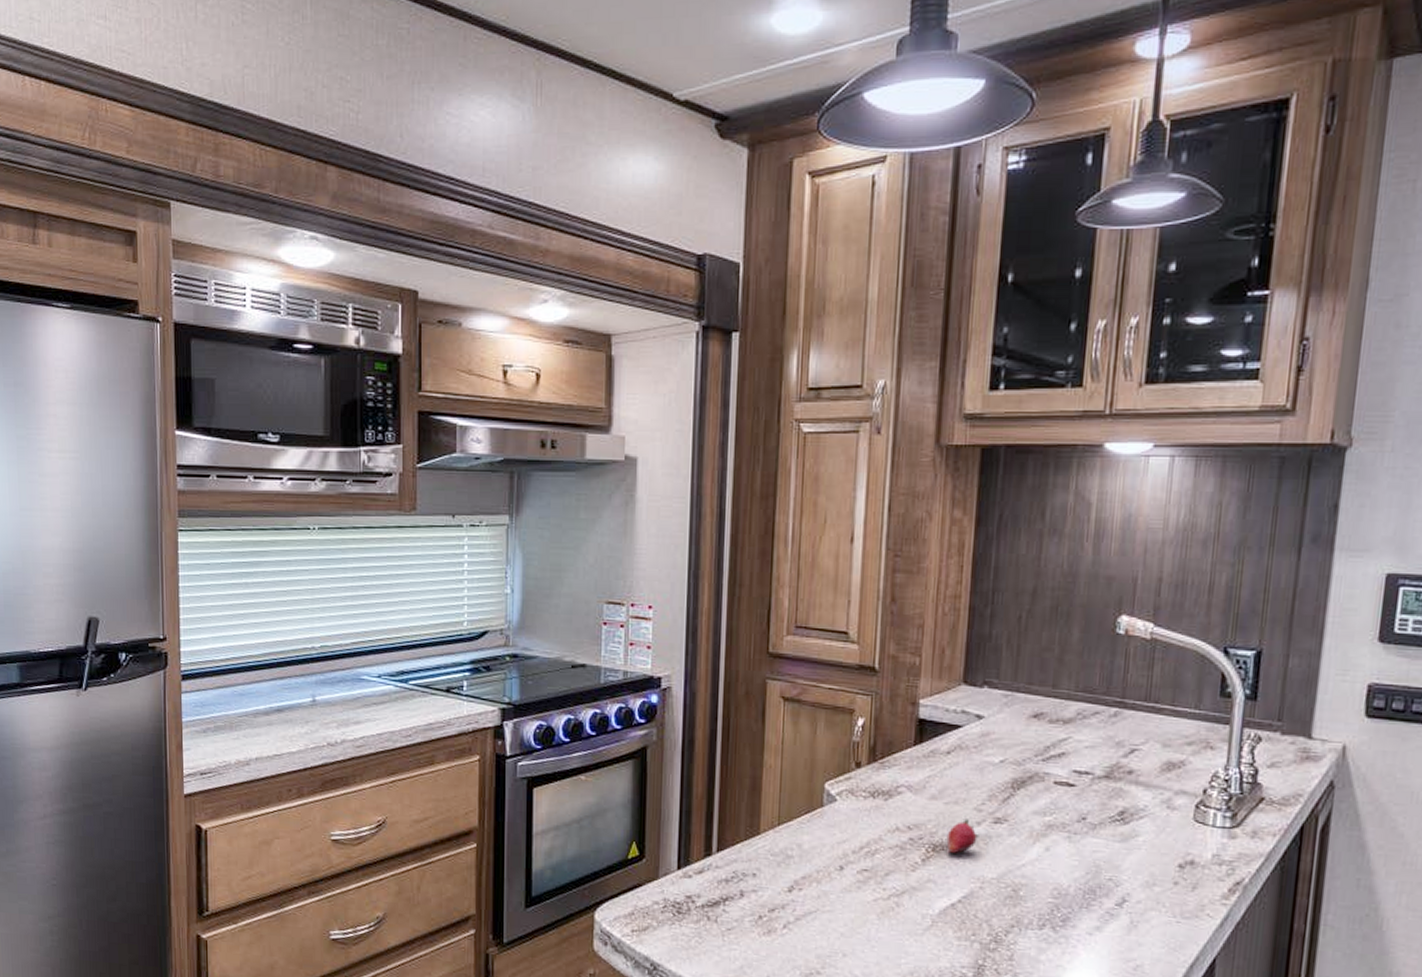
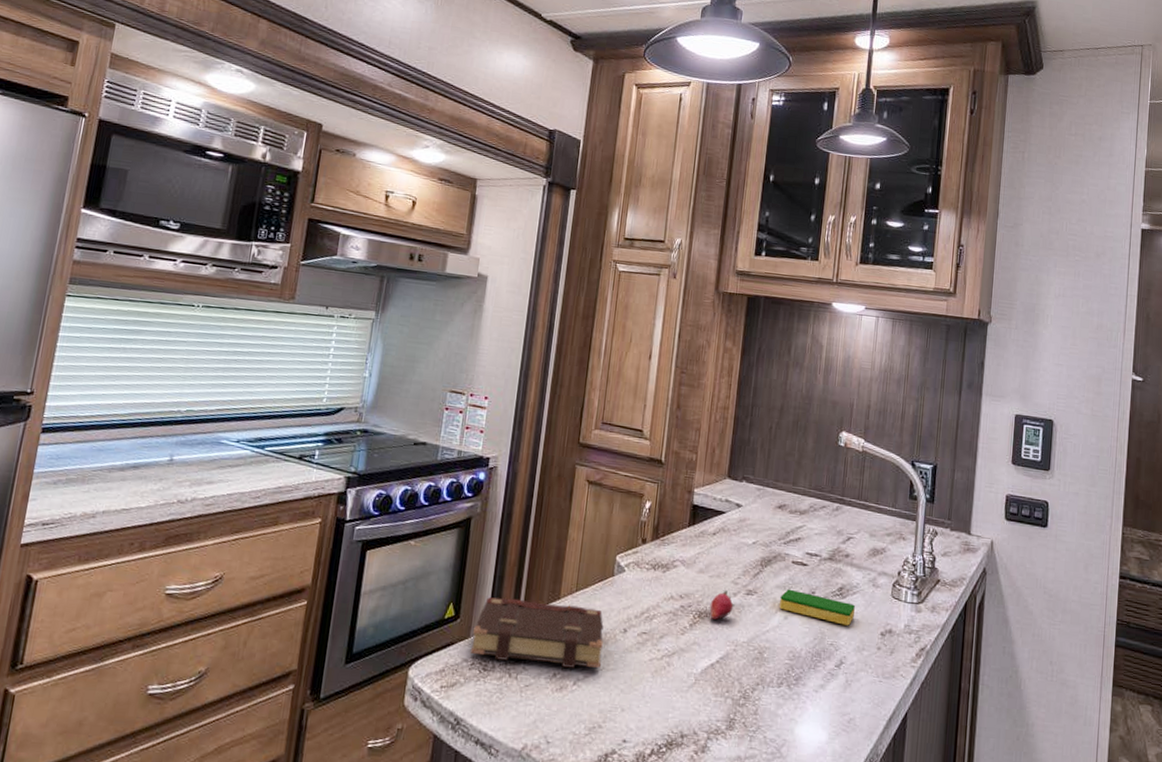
book: none [660,834,815,910] -> present [470,597,604,668]
dish sponge: none [1038,815,1142,857] -> present [779,589,855,626]

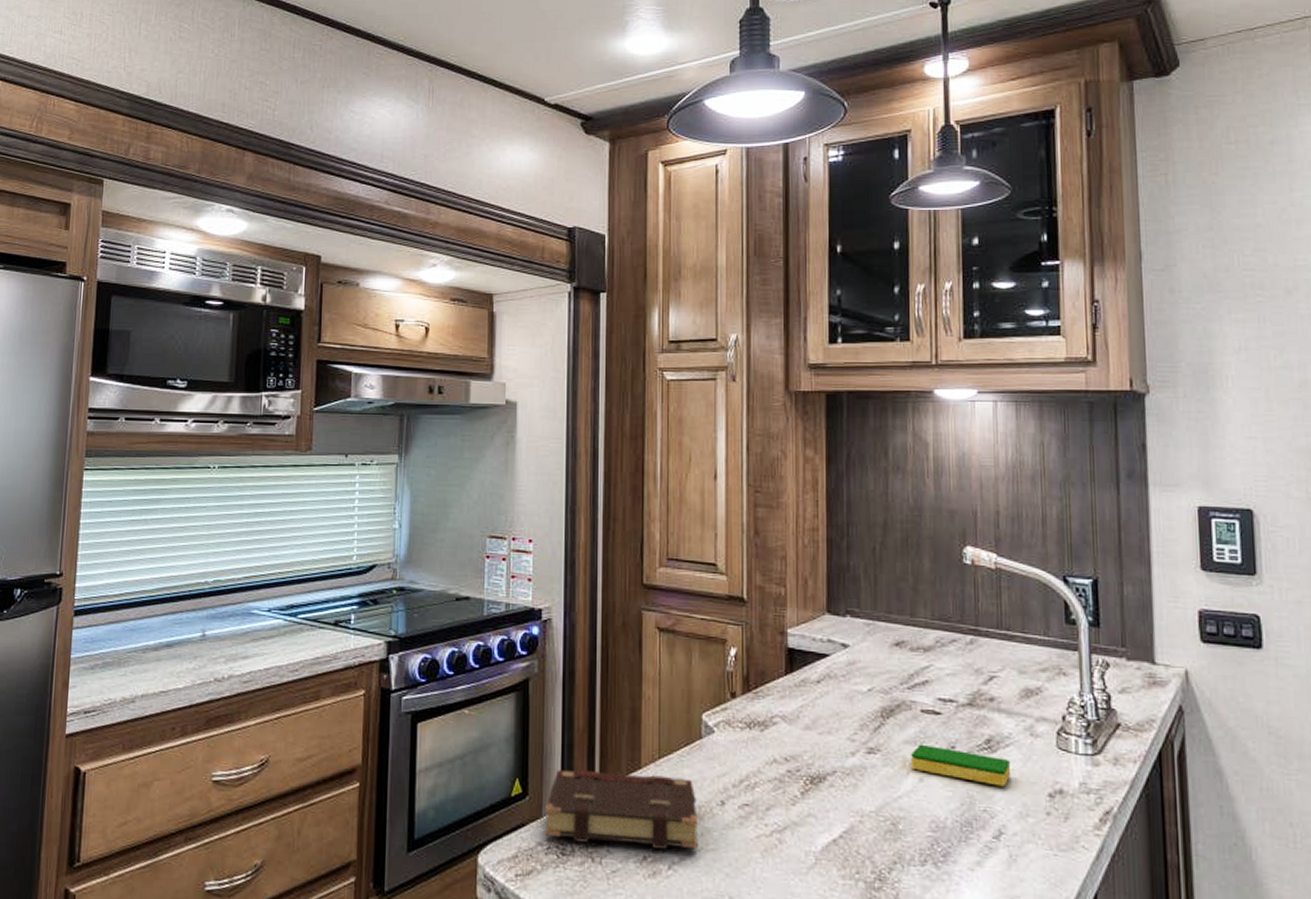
fruit: present [709,590,735,620] -> none [823,749,854,785]

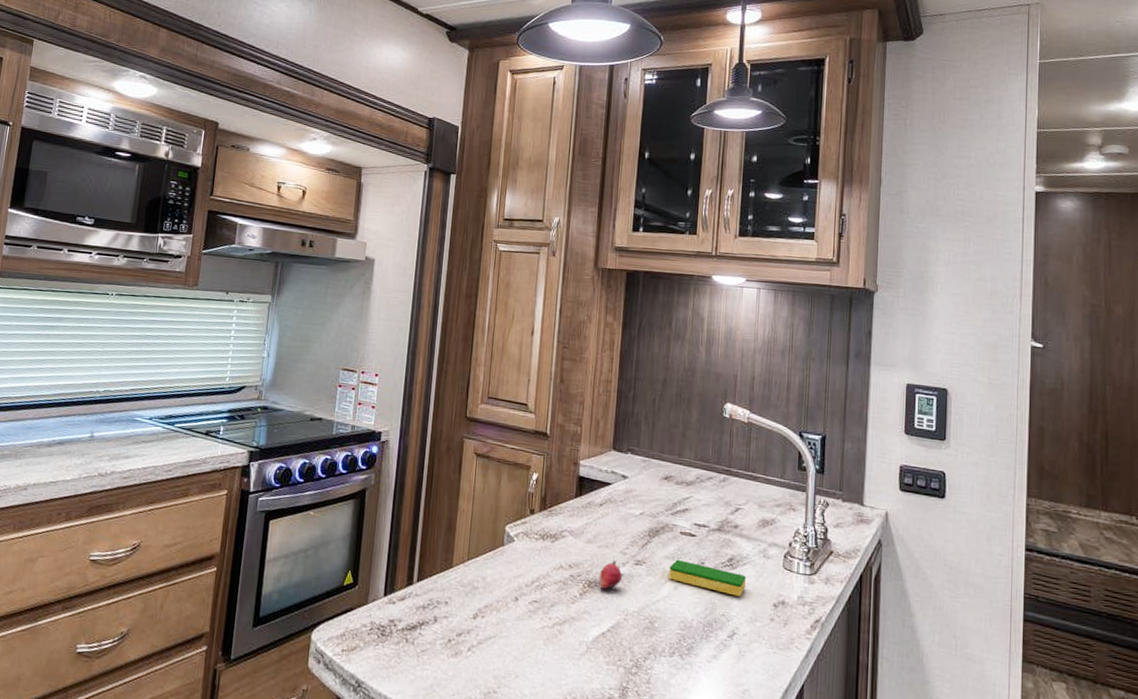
book: present [544,769,698,849] -> none [368,565,496,635]
fruit: none [823,749,854,785] -> present [599,560,624,589]

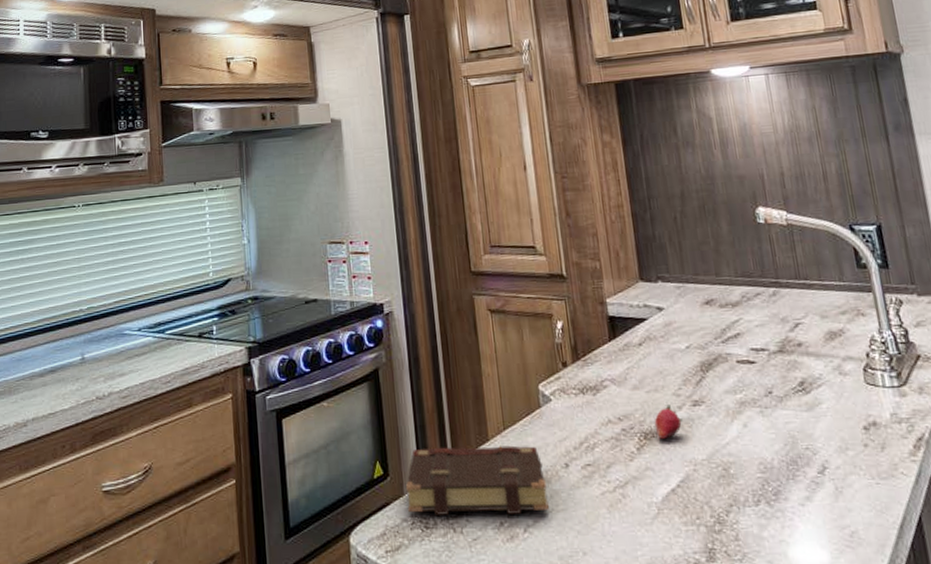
book: none [368,565,496,635] -> present [406,445,549,515]
dish sponge: present [669,559,746,597] -> none [733,392,826,425]

